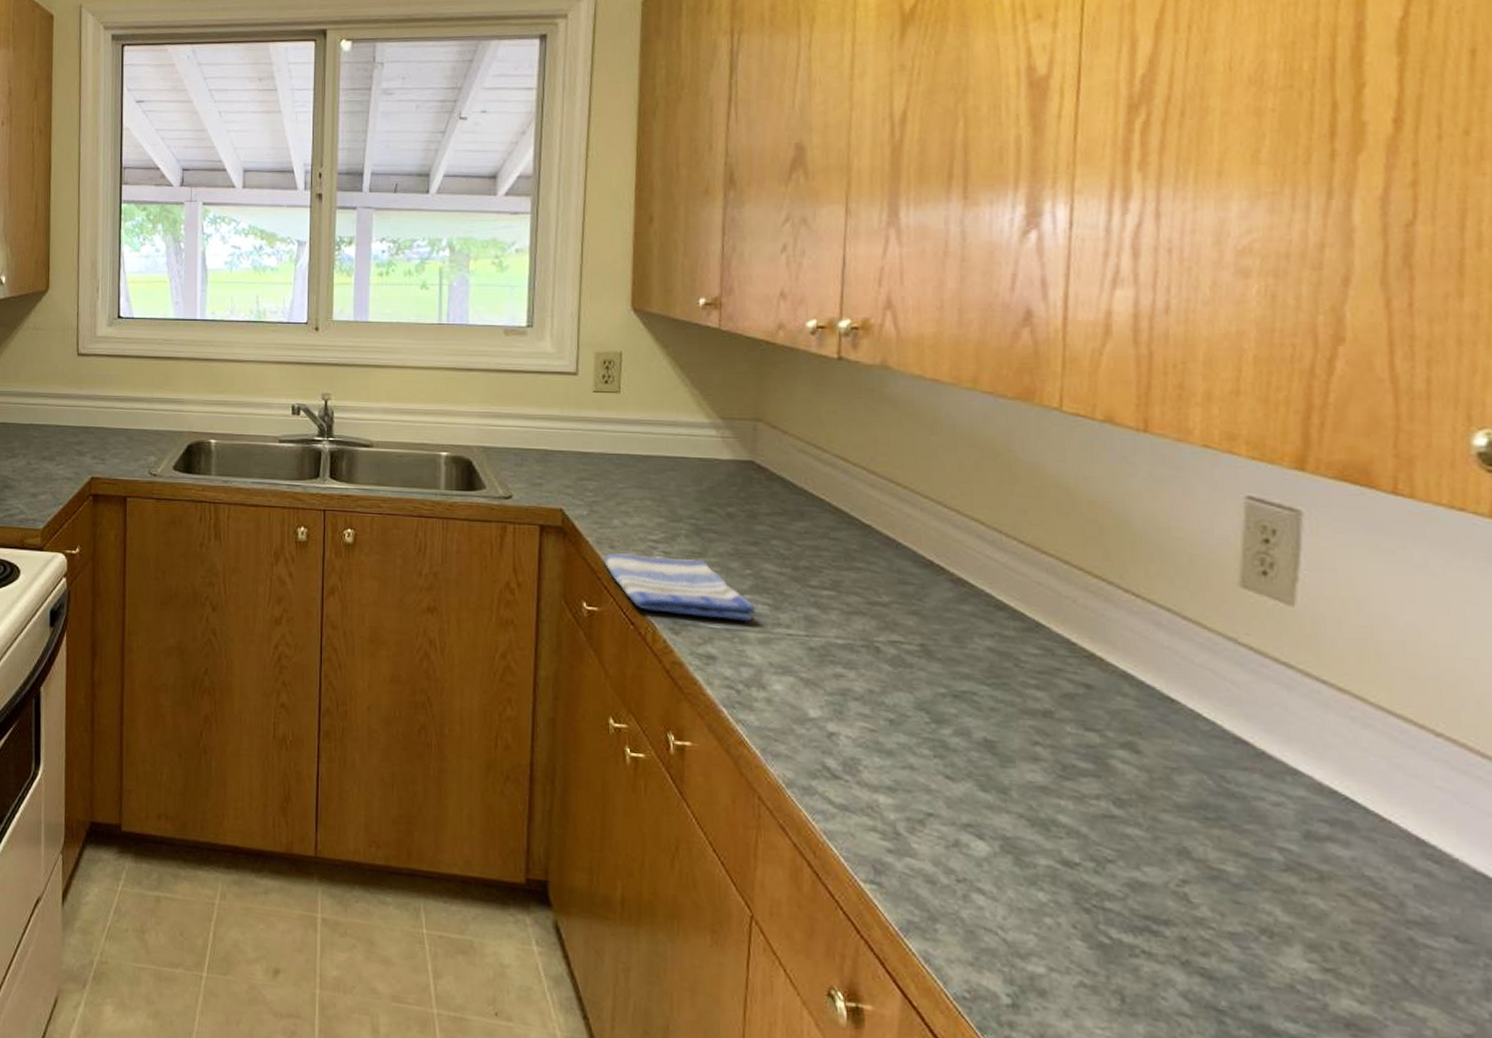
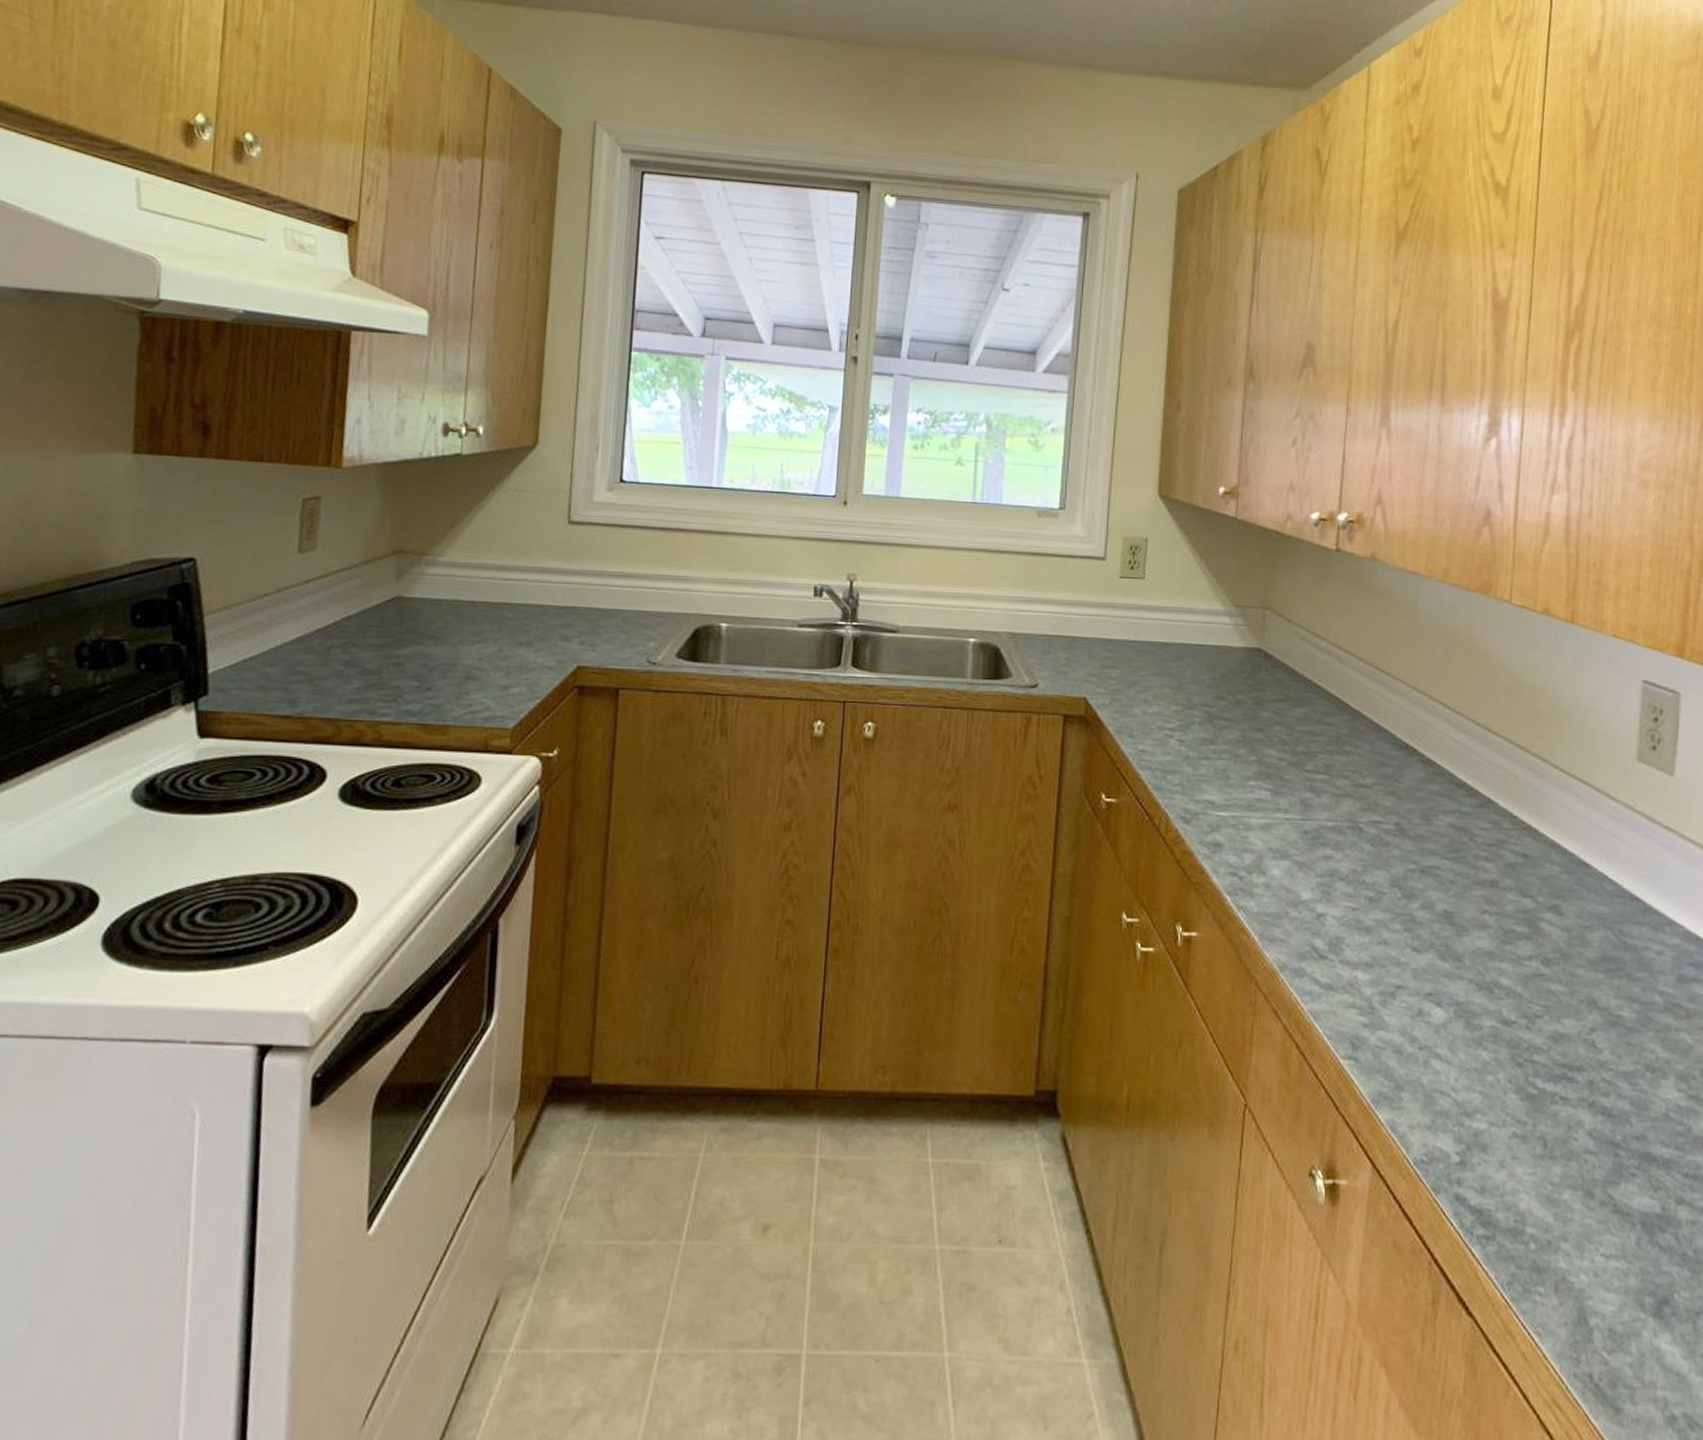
dish towel: present [604,553,755,622] -> none [1123,742,1258,808]

